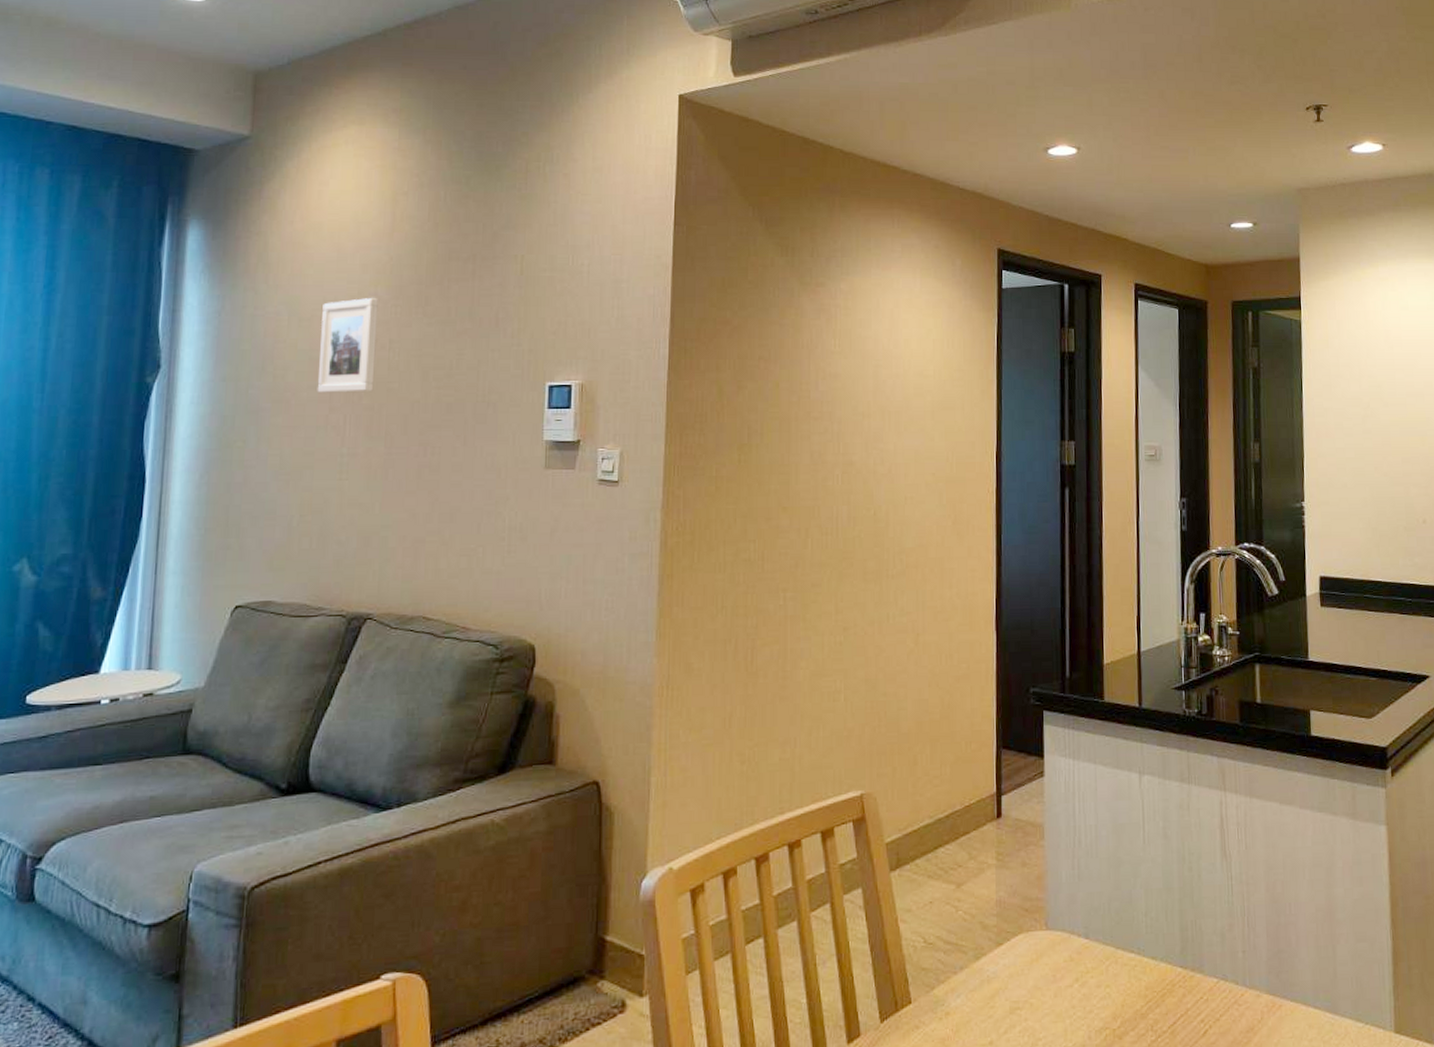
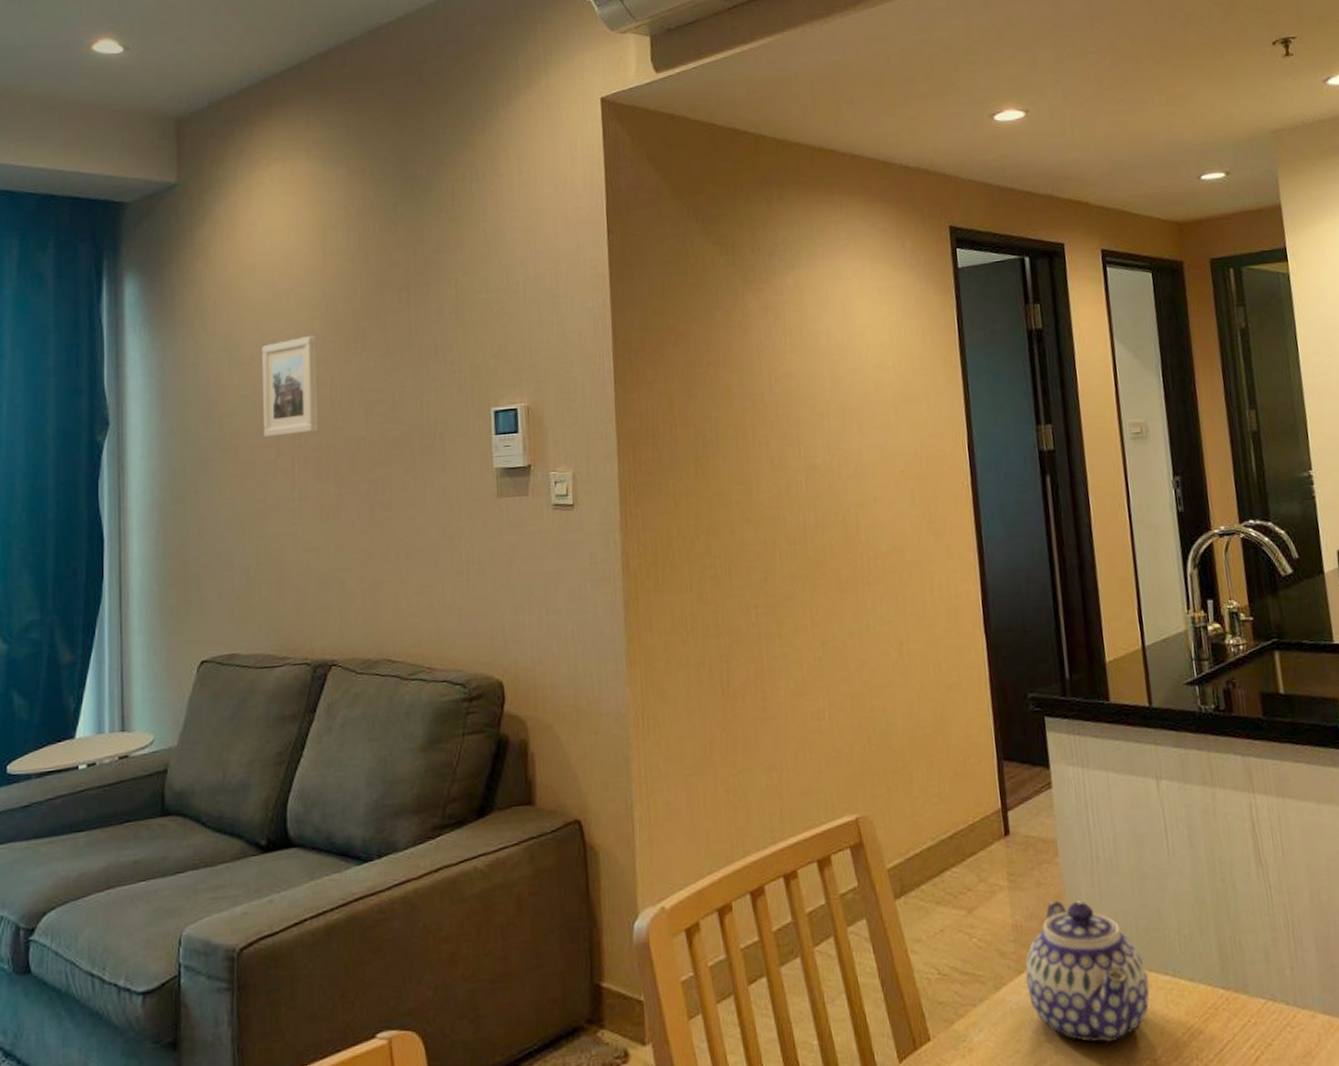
teapot: none [1004,879,1116,1012] -> present [1025,900,1150,1043]

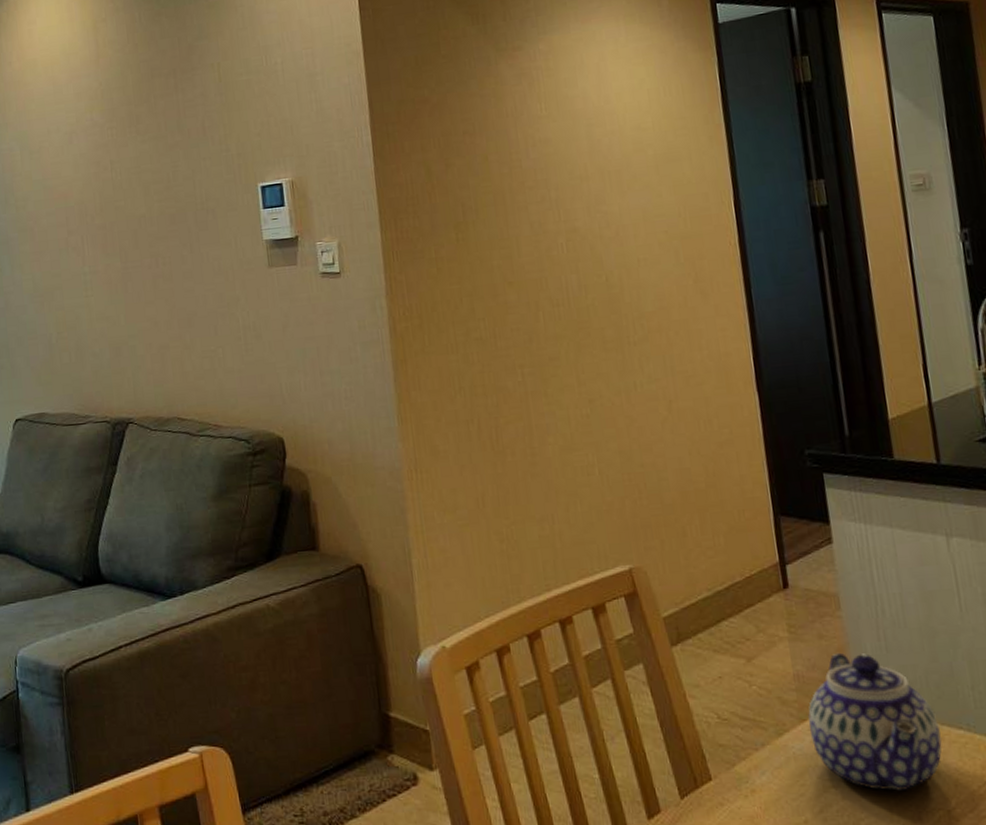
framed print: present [262,336,319,437] -> none [48,123,104,218]

